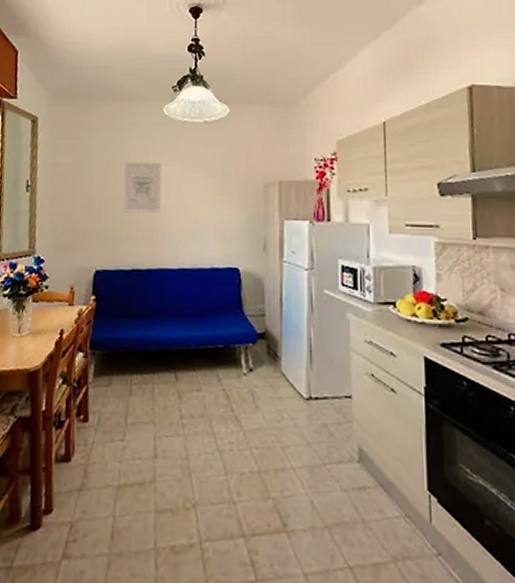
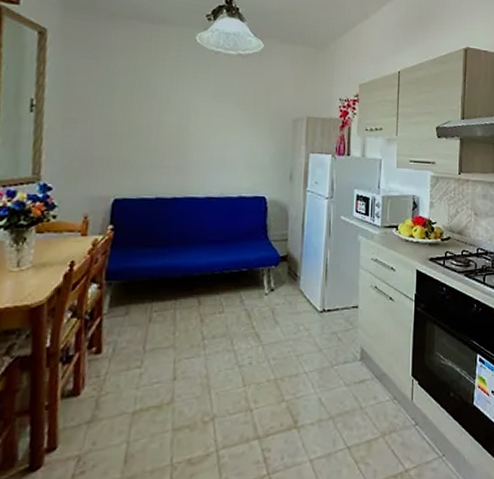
wall art: present [123,162,162,213] -> none [148,87,192,142]

